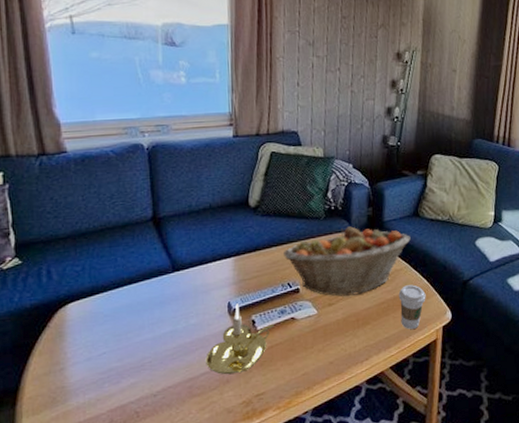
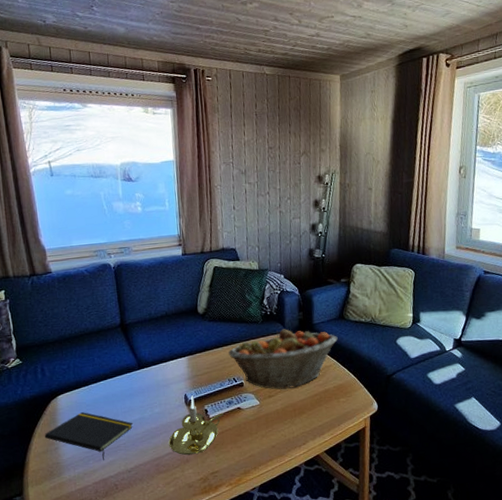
notepad: none [47,324,163,384] -> present [44,412,134,461]
coffee cup: present [398,285,426,330] -> none [329,379,354,419]

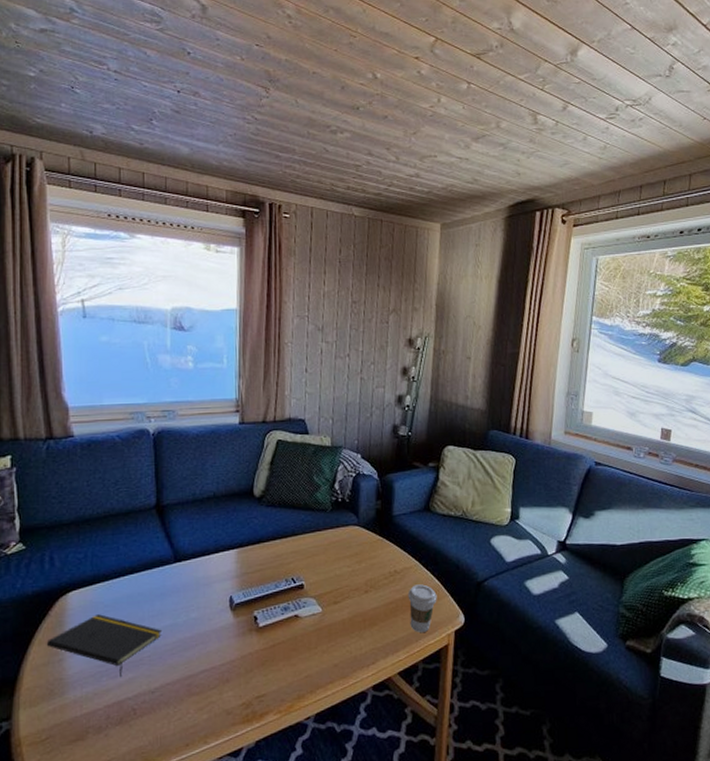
candle holder: present [169,395,224,455] -> none [205,598,277,674]
fruit basket: present [228,329,338,390] -> none [288,520,421,594]
coffee cup: none [329,379,354,419] -> present [408,584,437,633]

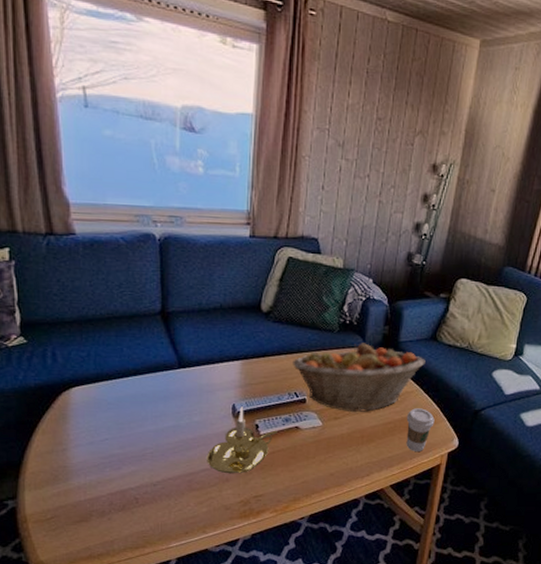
notepad: present [46,614,163,678] -> none [50,411,165,470]
candle holder: none [205,598,277,674] -> present [207,406,277,474]
fruit basket: none [288,520,421,594] -> present [293,343,426,412]

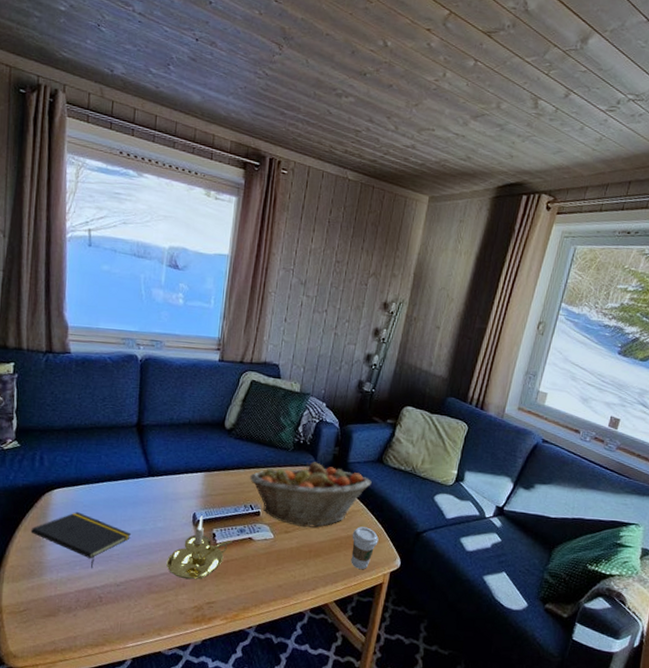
notepad: none [50,411,165,470] -> present [30,512,132,569]

